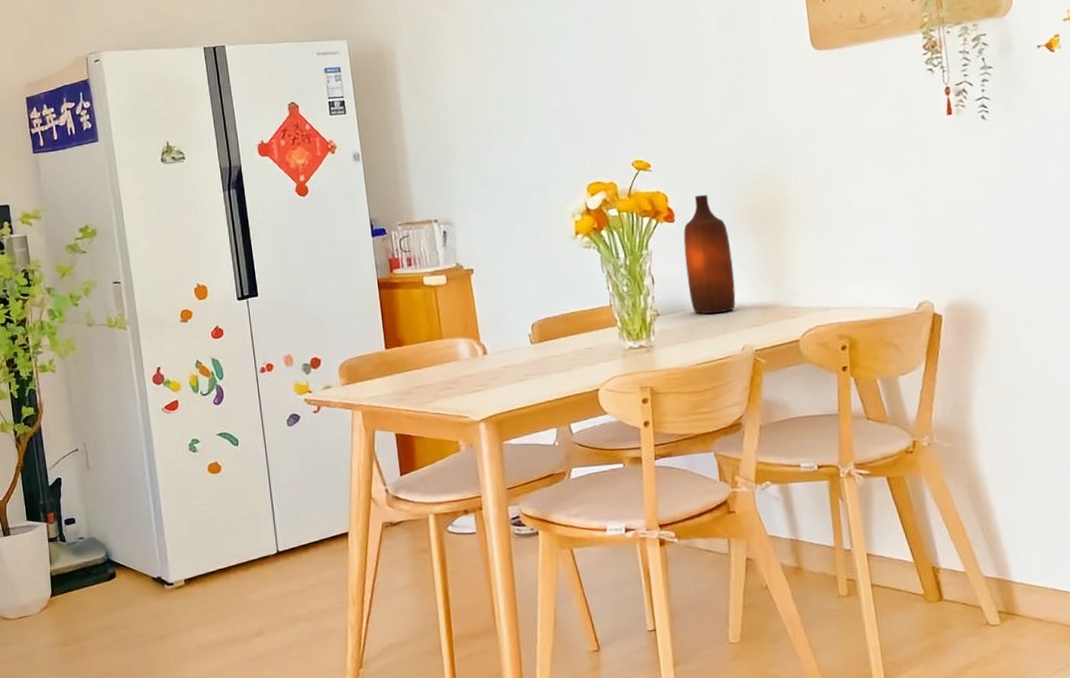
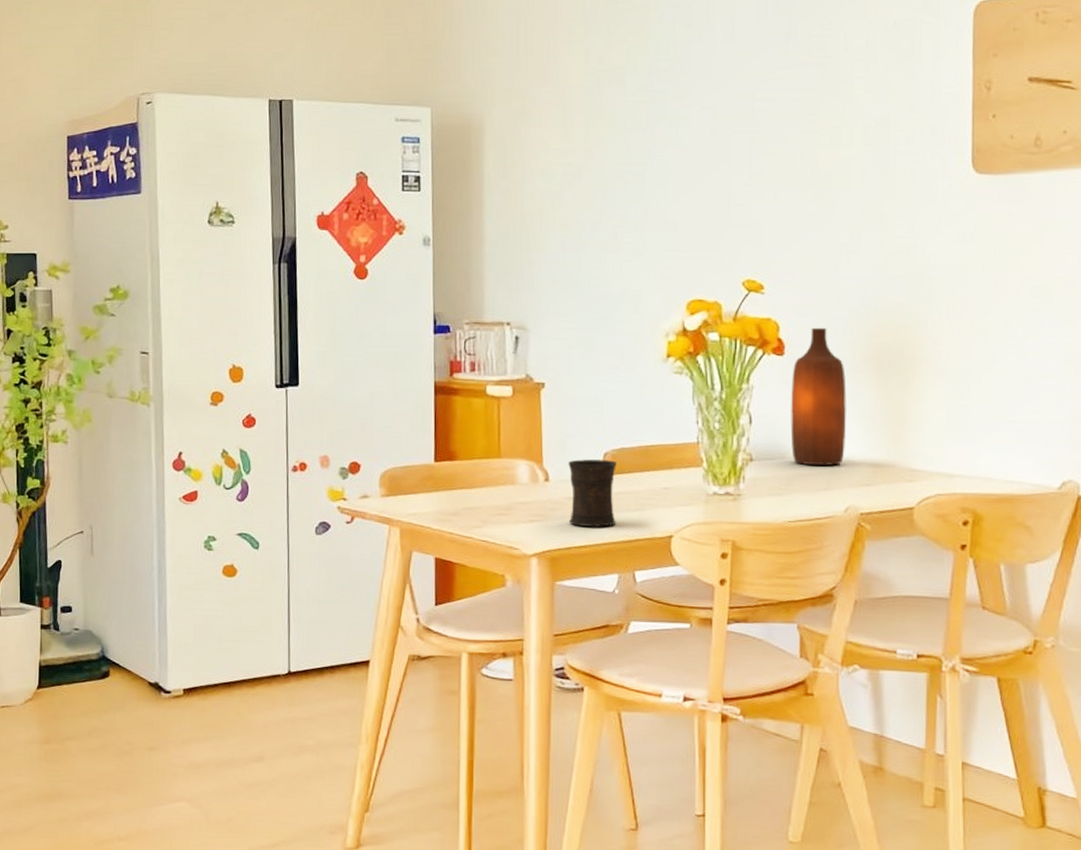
mug: none [502,329,550,391] -> present [568,459,617,527]

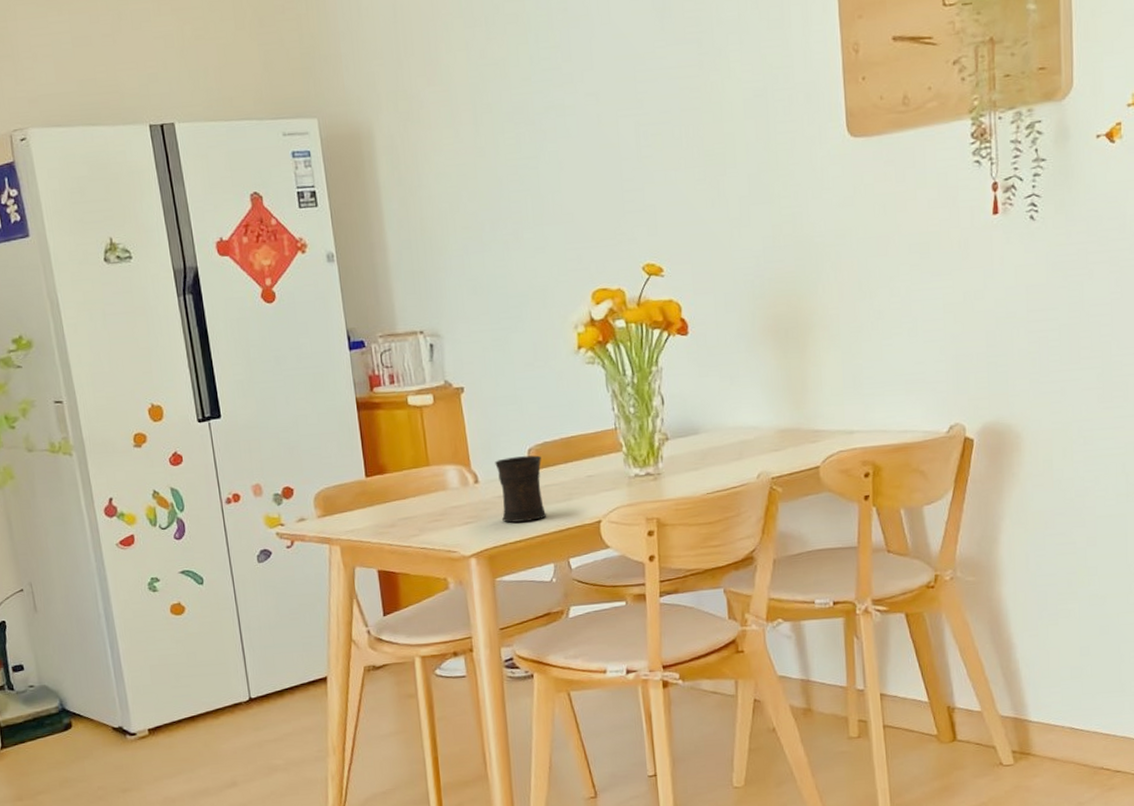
bottle: present [790,327,847,466] -> none [697,303,753,438]

